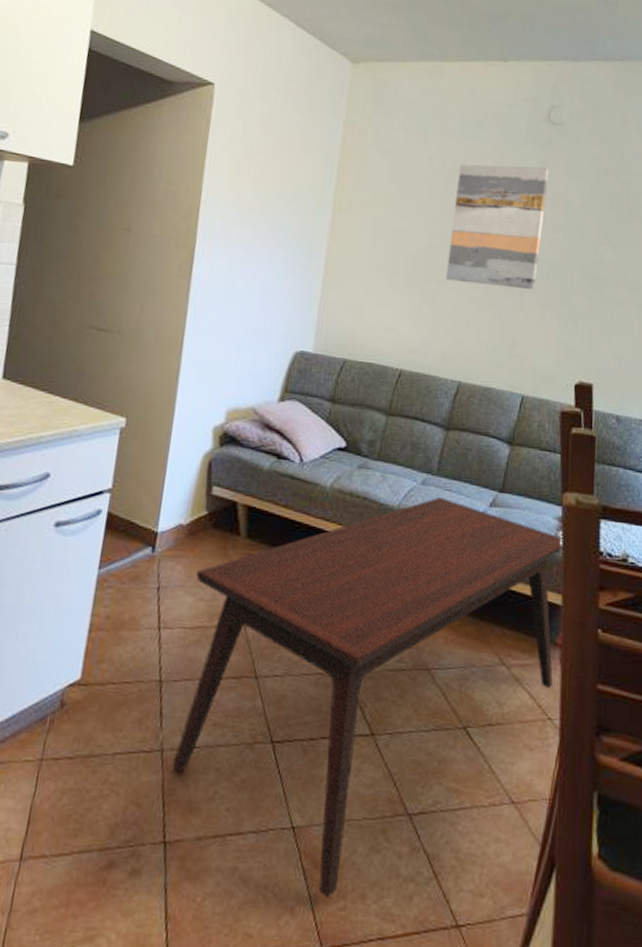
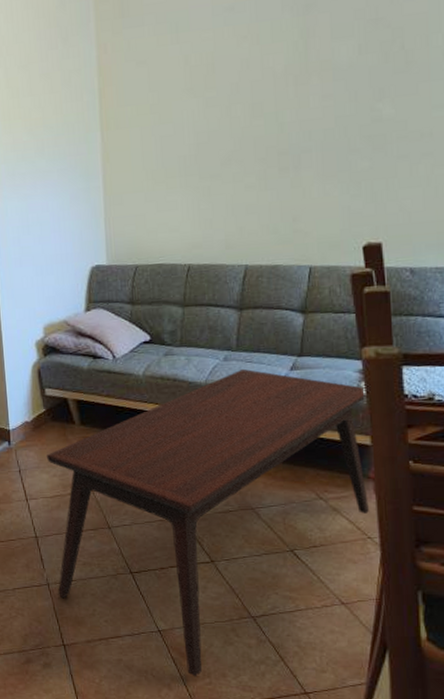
wall art: present [446,164,549,291] -> none [216,34,312,174]

